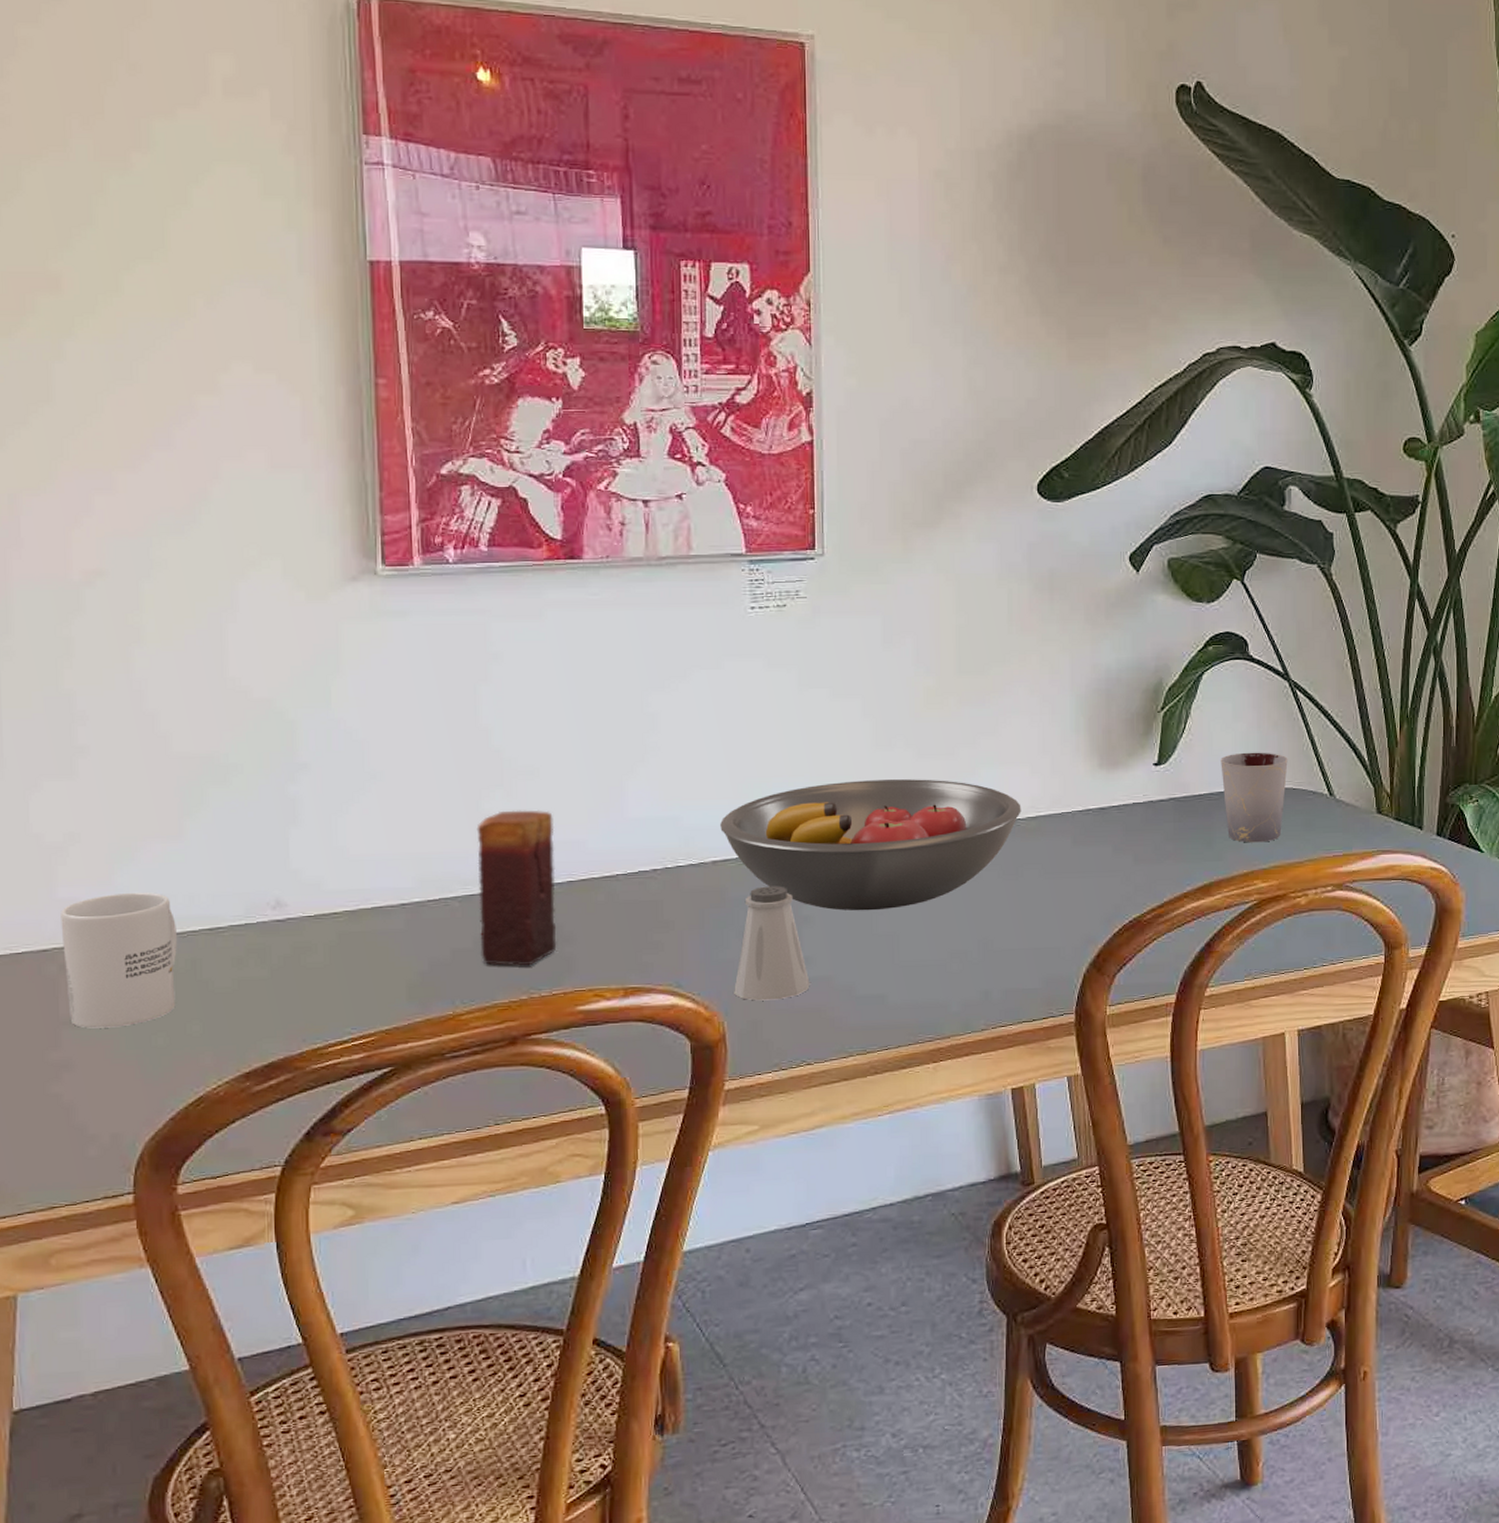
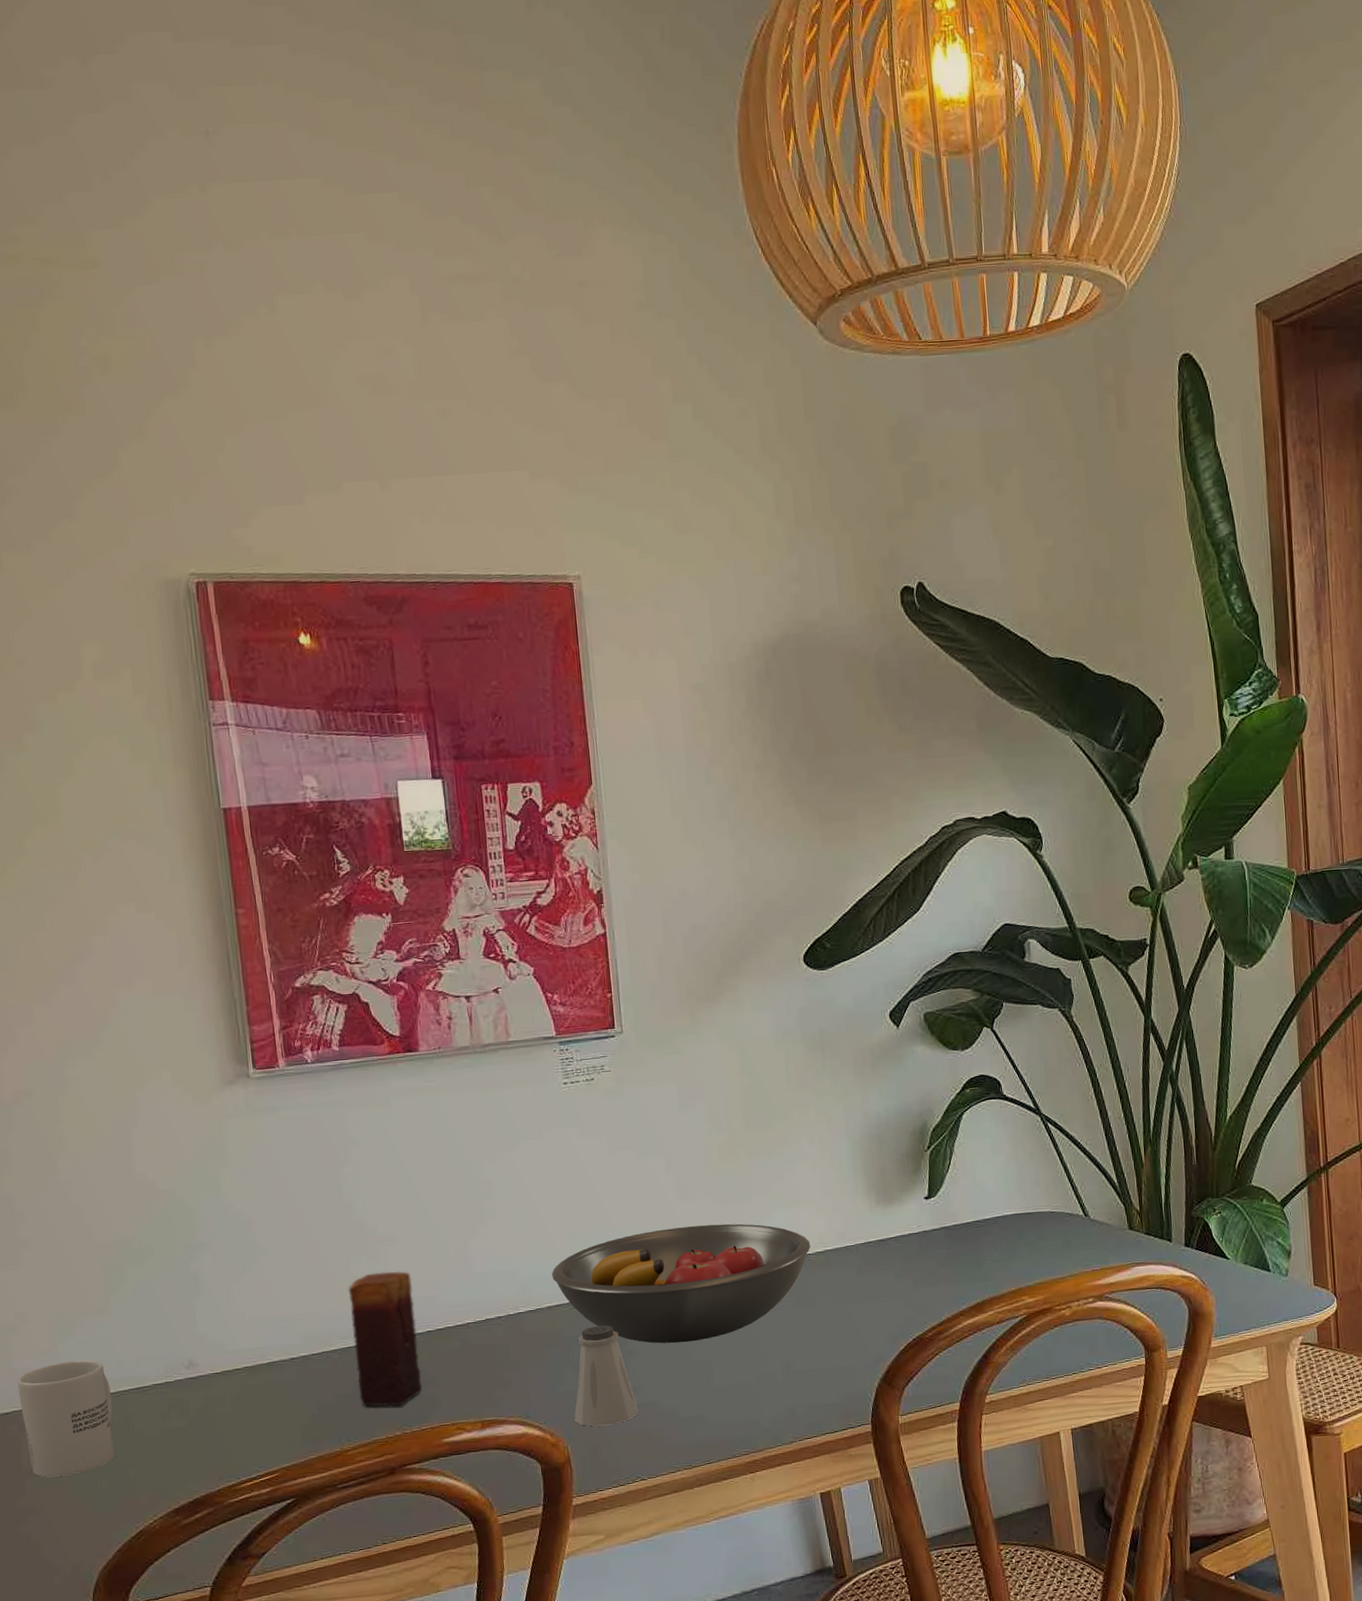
cup: present [1221,752,1288,843] -> none [984,1181,1045,1263]

